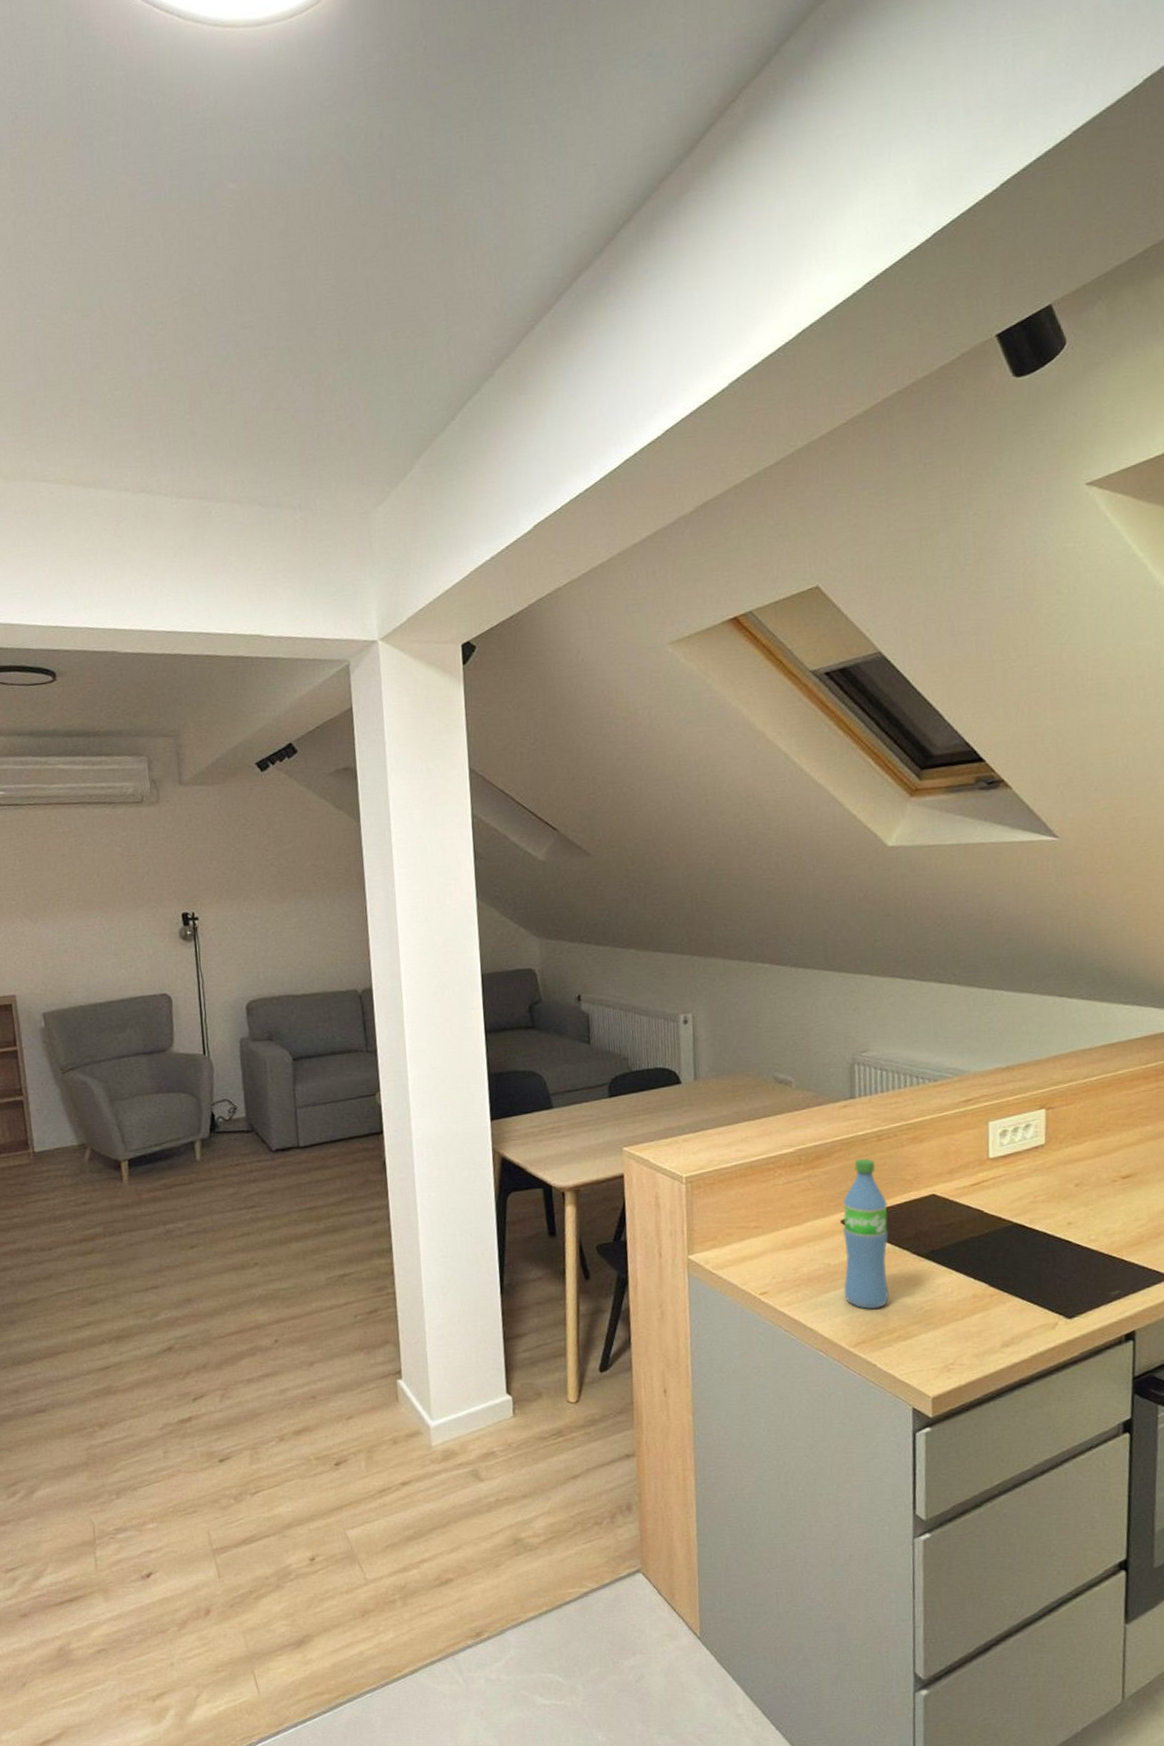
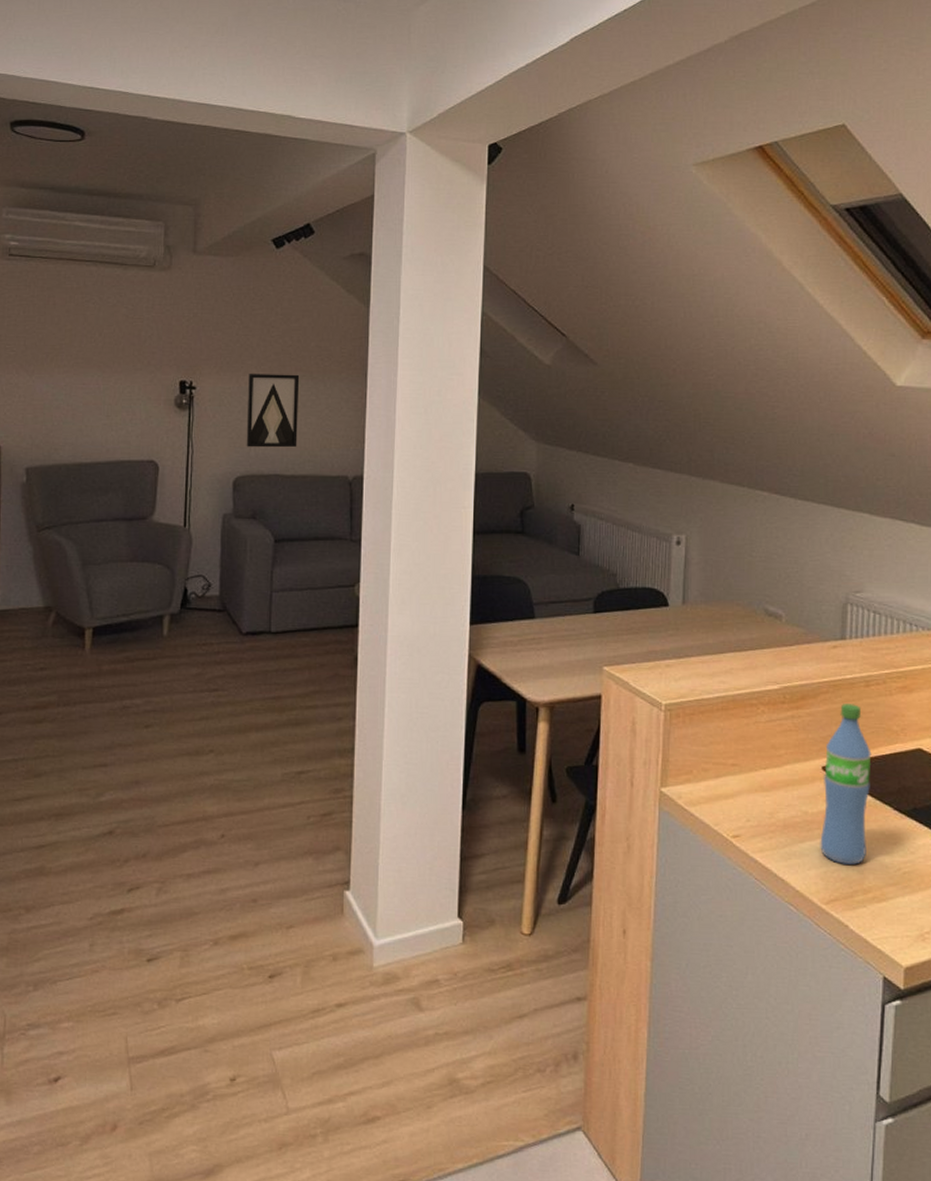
wall art: none [248,895,305,972] -> present [246,374,300,448]

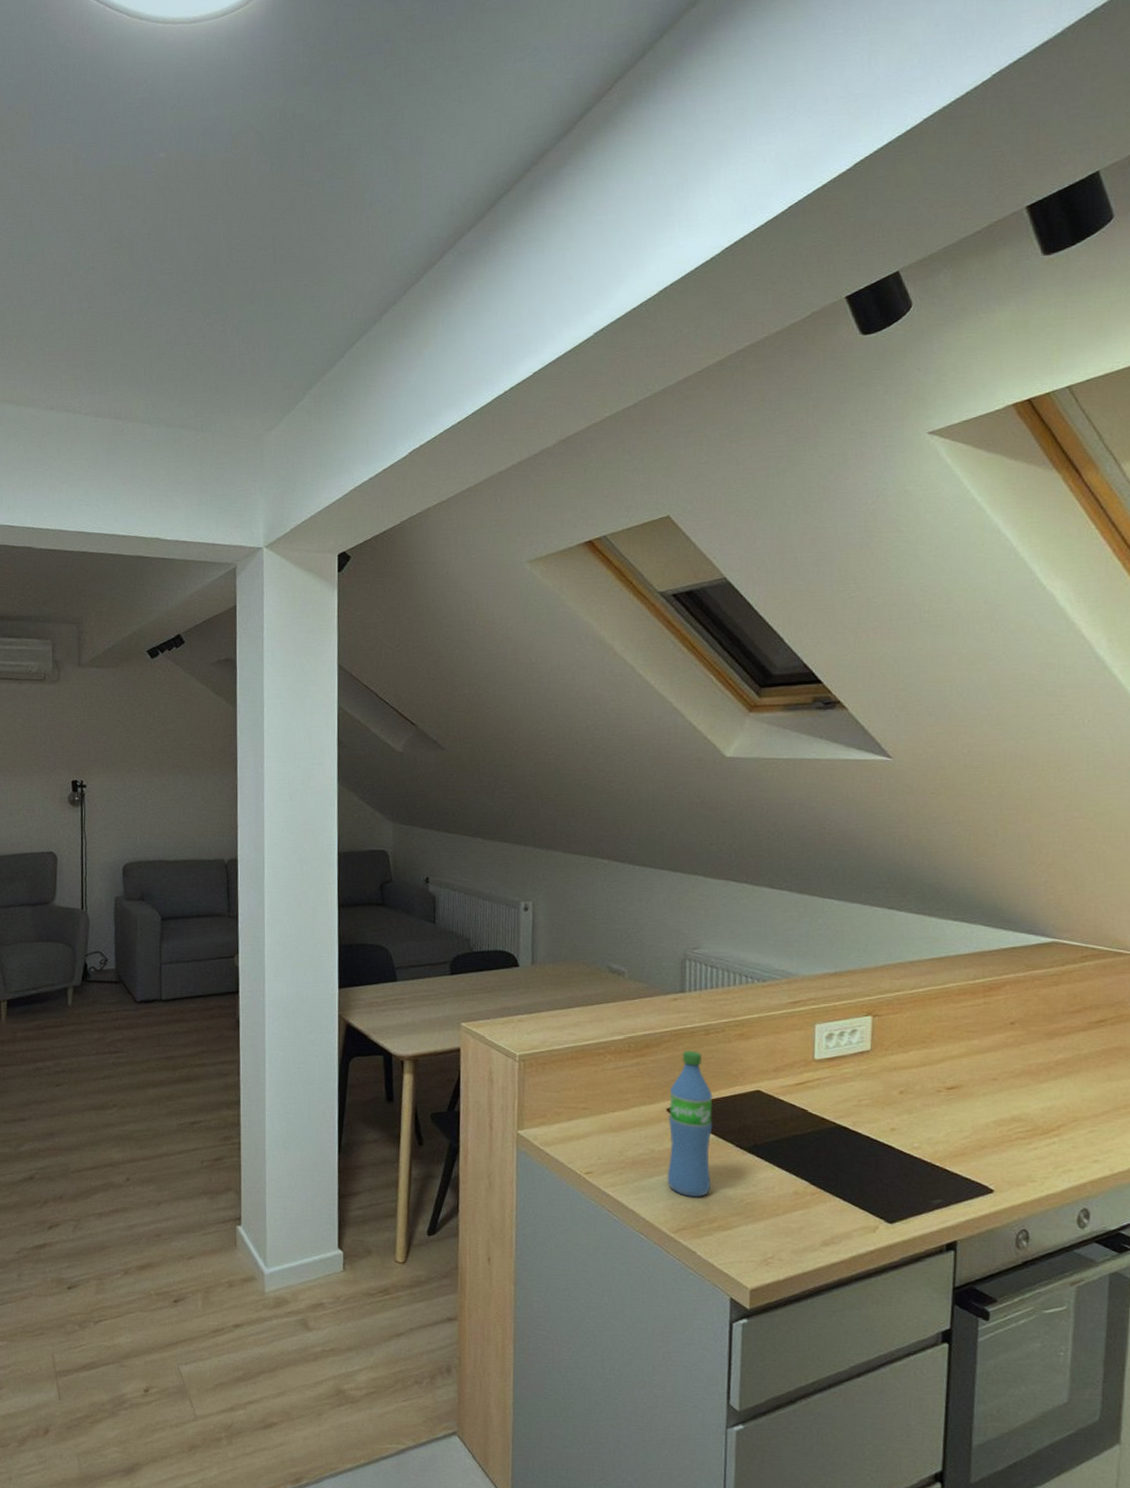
wall art: present [246,374,300,448] -> none [132,770,178,837]

